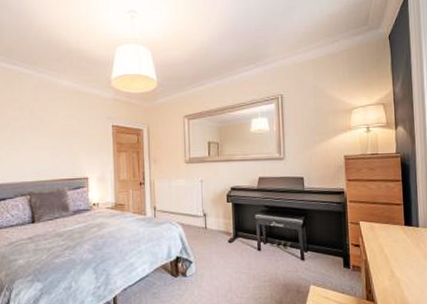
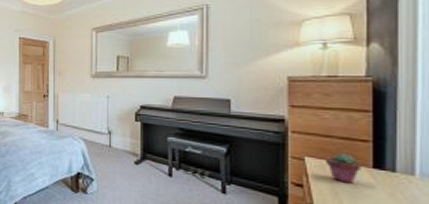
potted succulent: none [374,216,398,240] -> present [326,153,362,183]

